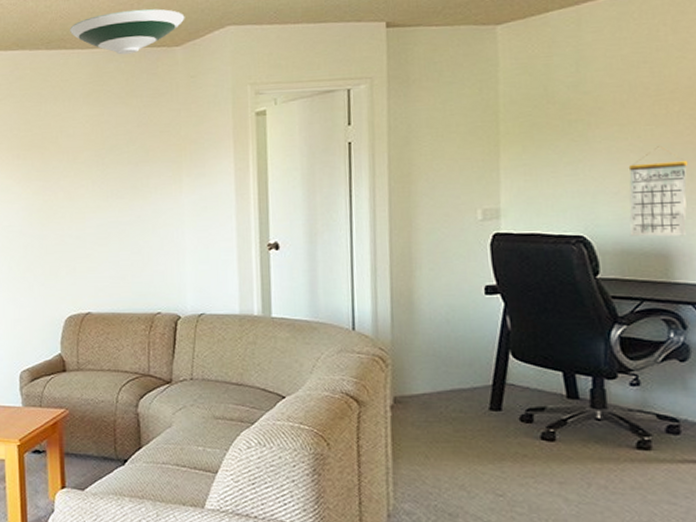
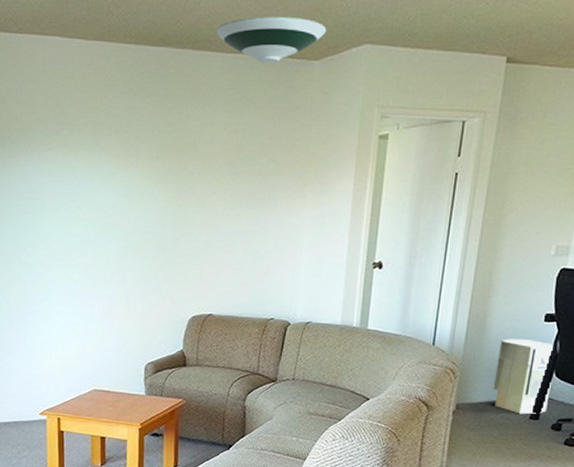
air purifier: none [435,316,510,405] -> present [493,339,553,415]

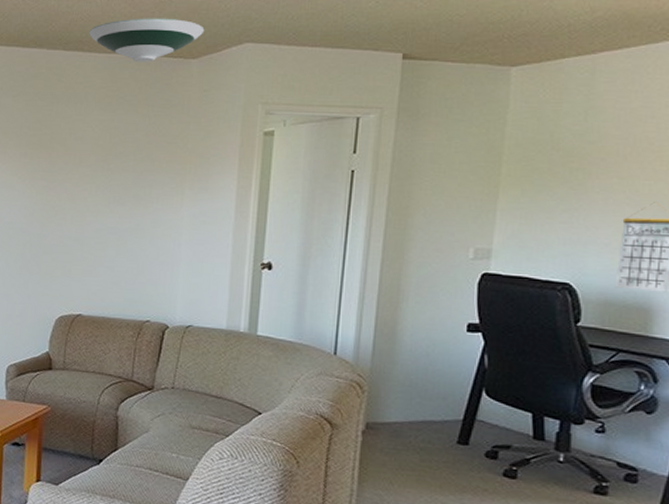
air purifier: present [493,339,553,415] -> none [409,350,481,439]

